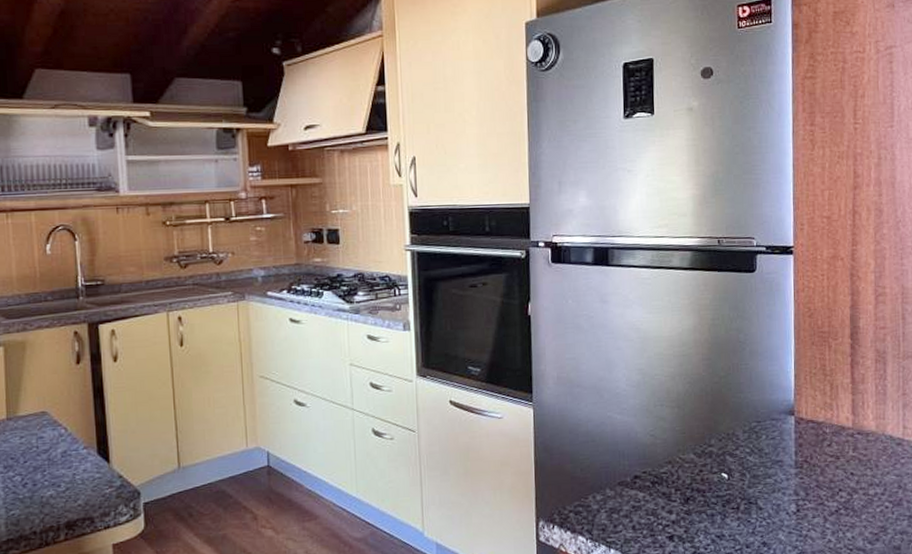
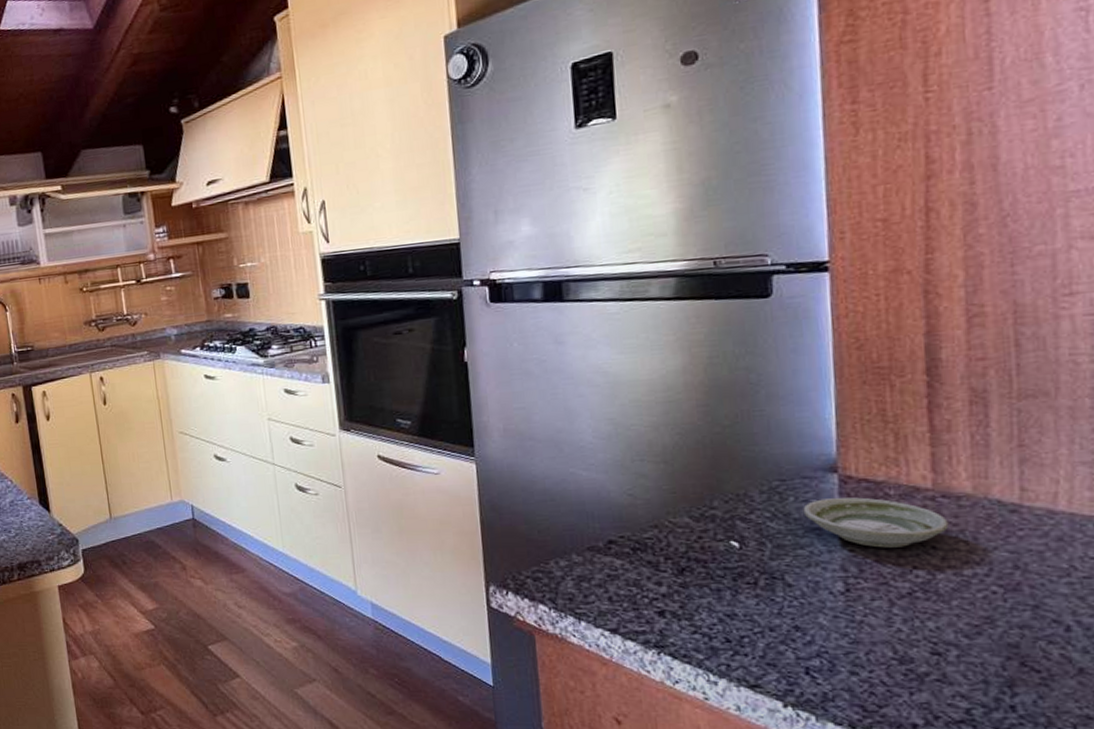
saucer: none [771,435,861,475] -> present [803,497,949,548]

